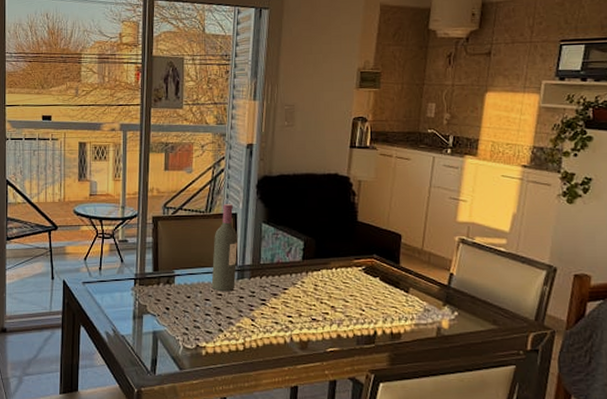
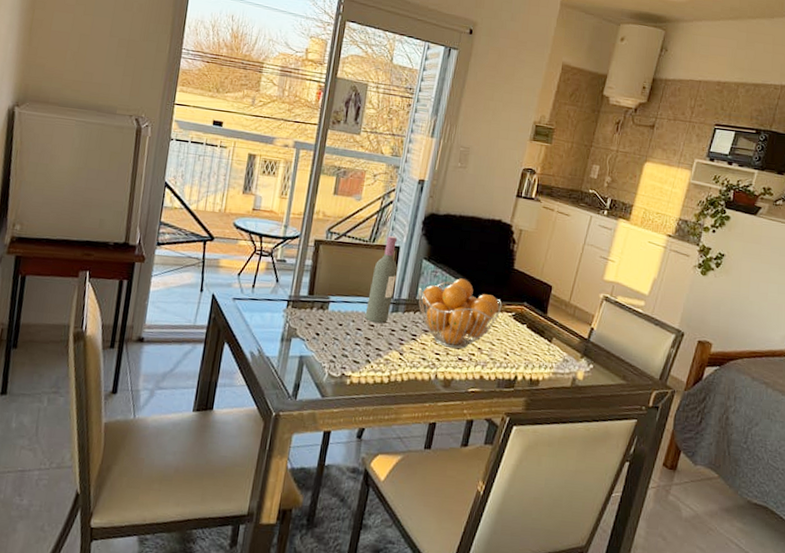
fruit basket: none [262,237,351,310] -> present [418,278,502,350]

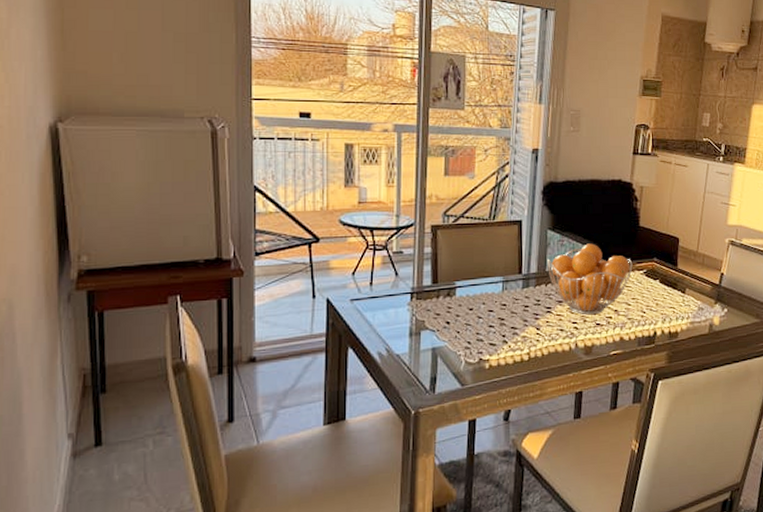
wine bottle: present [365,235,398,324] -> none [495,210,523,302]

